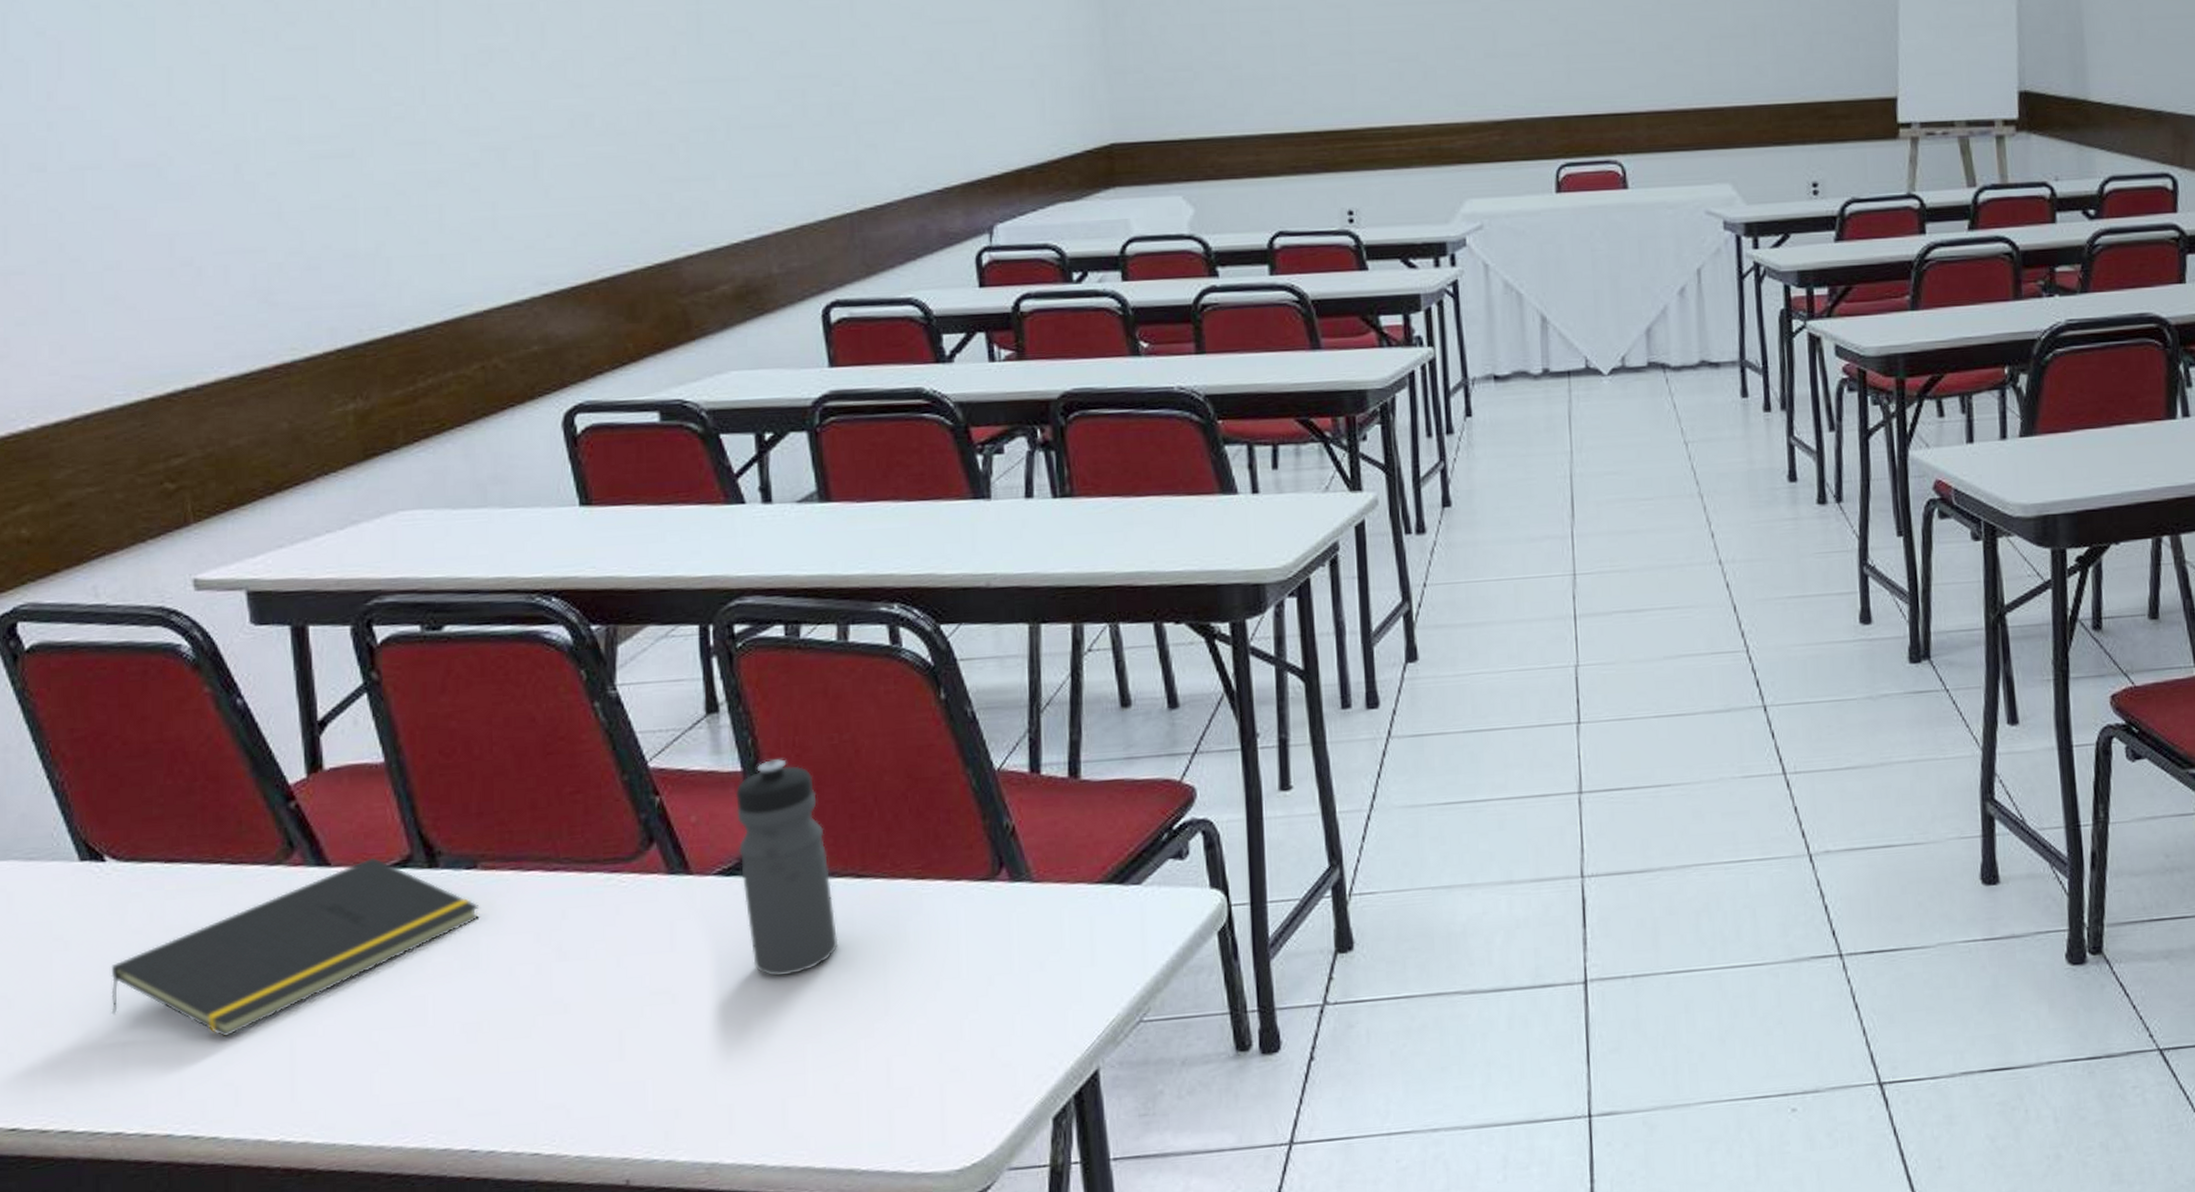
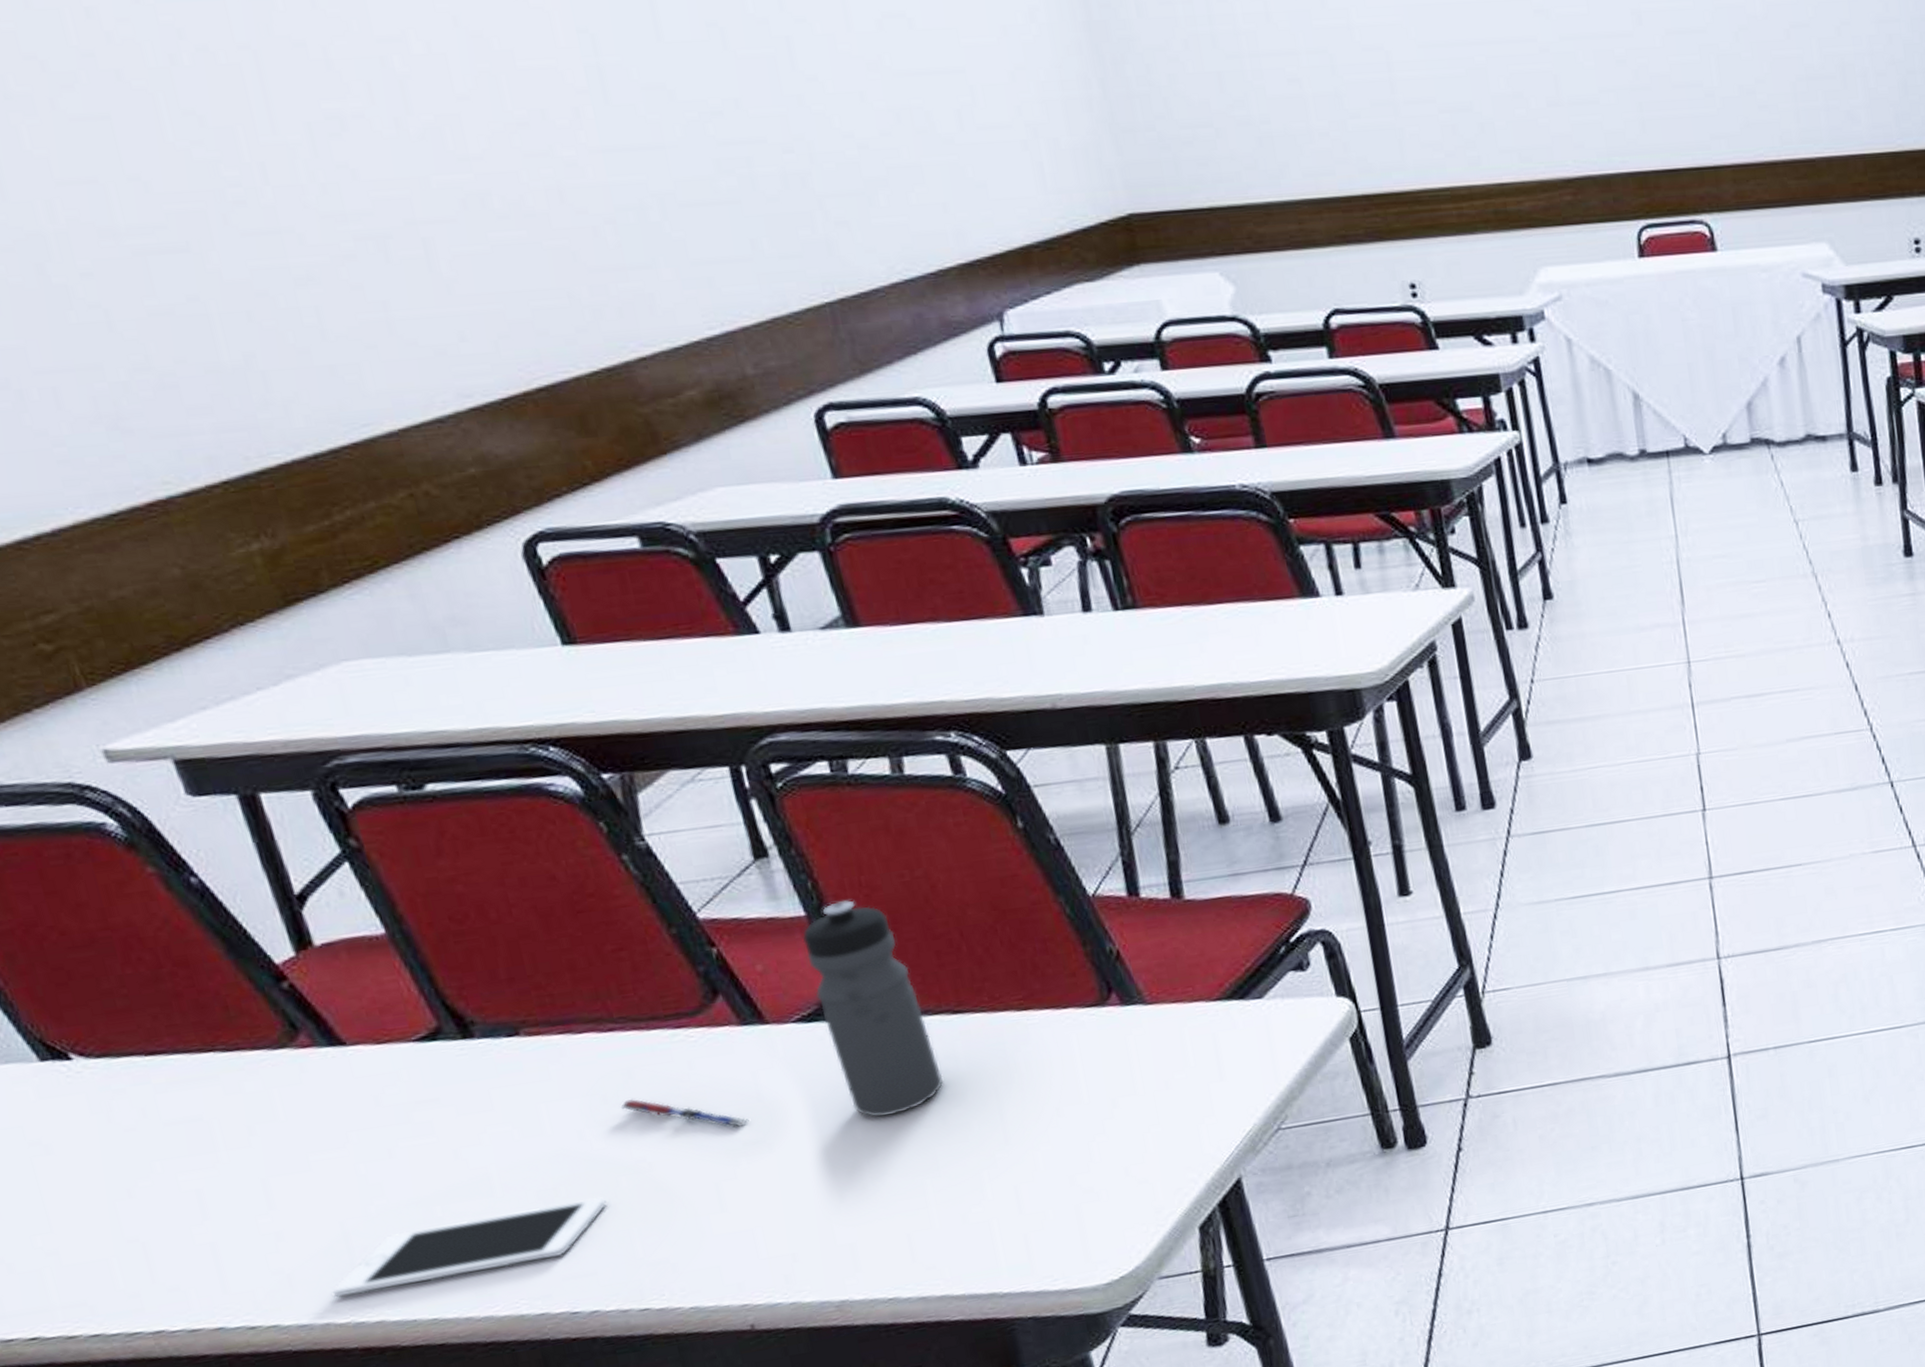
notepad: present [111,857,480,1038] -> none [107,1032,534,1227]
cell phone: none [270,1035,522,1115] -> present [332,1197,608,1298]
pen: none [550,938,660,977] -> present [620,1098,749,1129]

